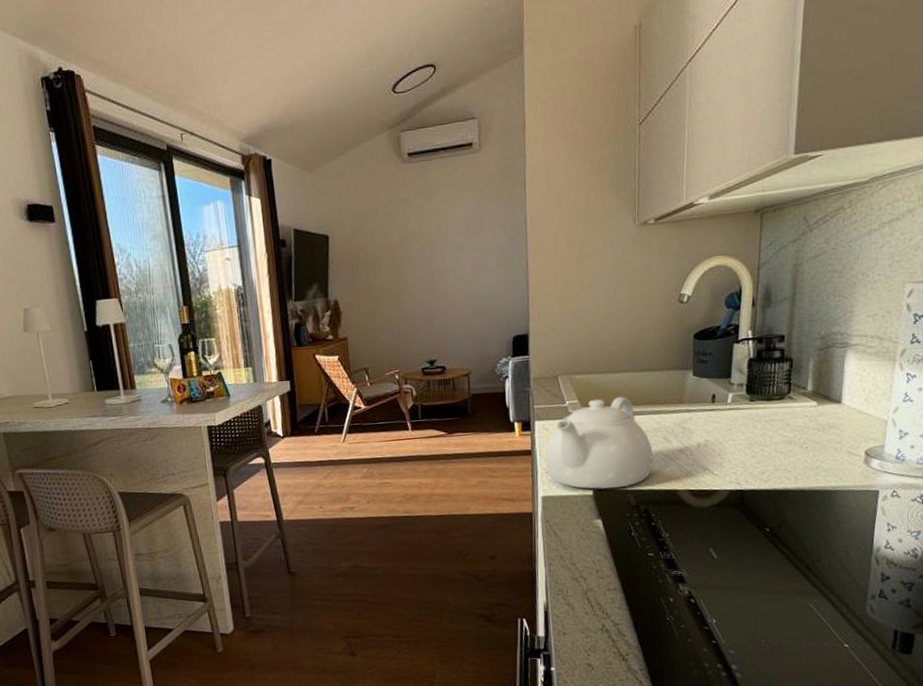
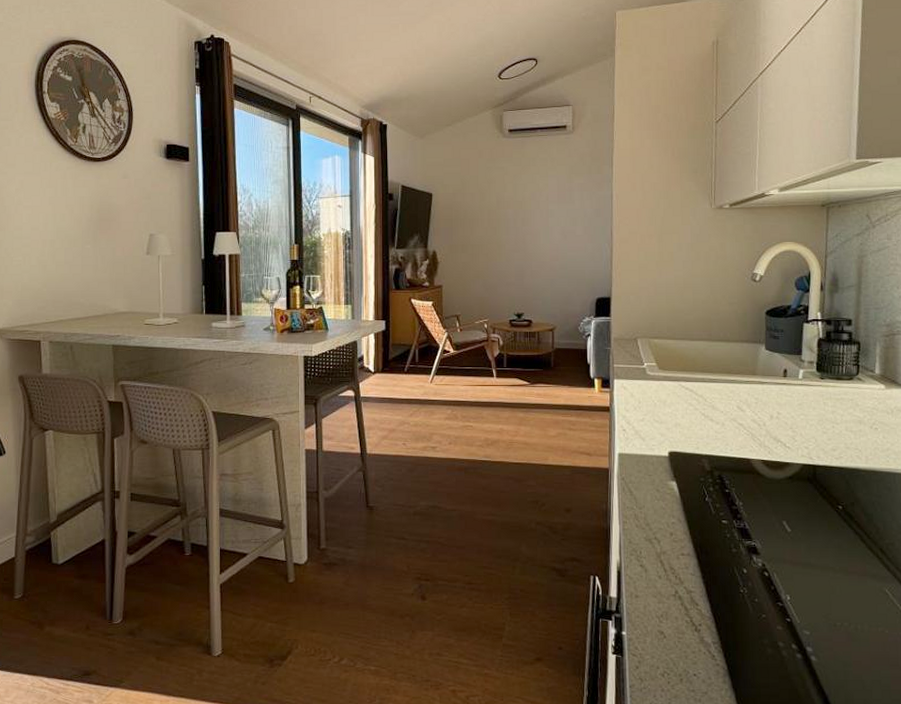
teapot: present [544,396,653,490] -> none [622,363,727,452]

